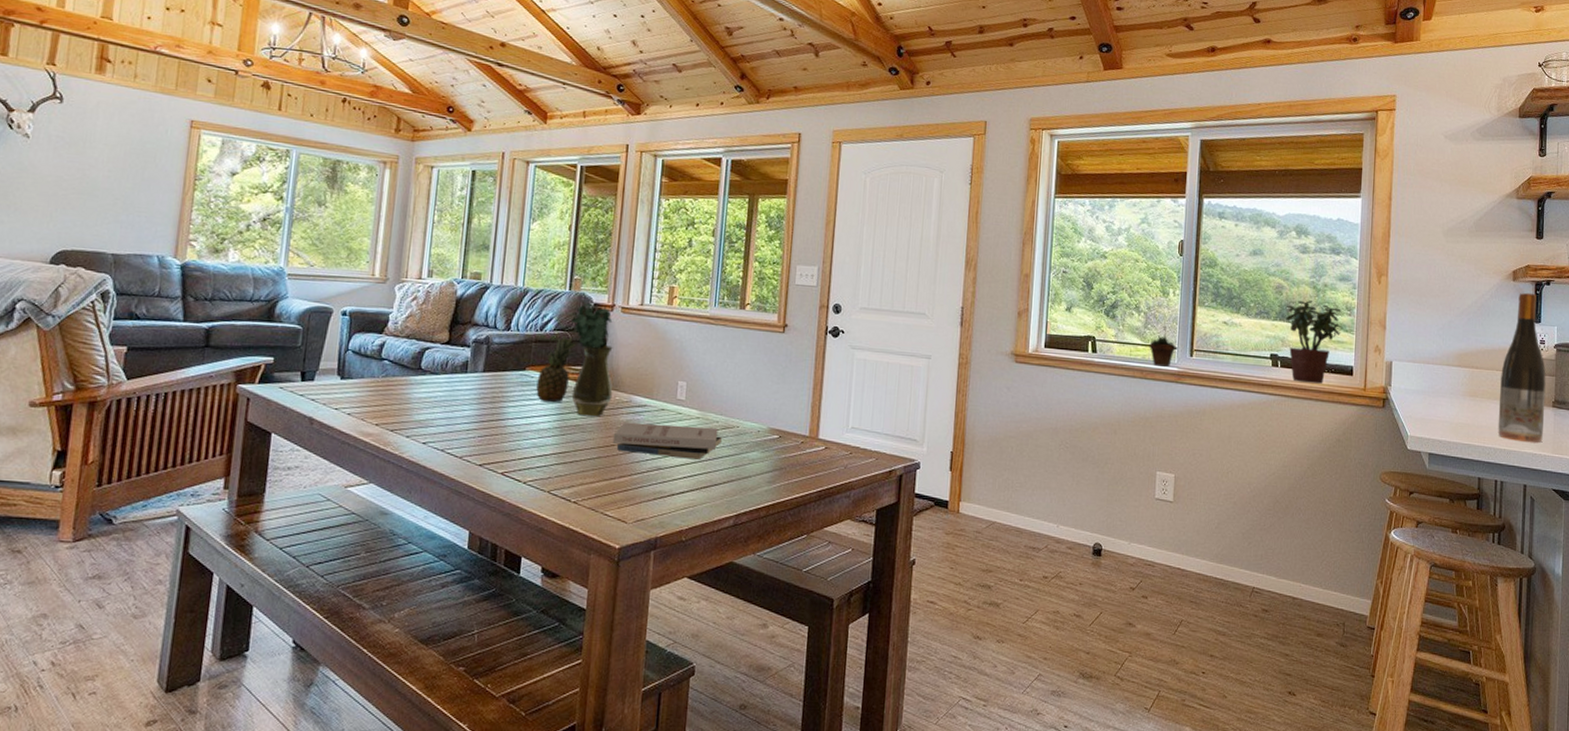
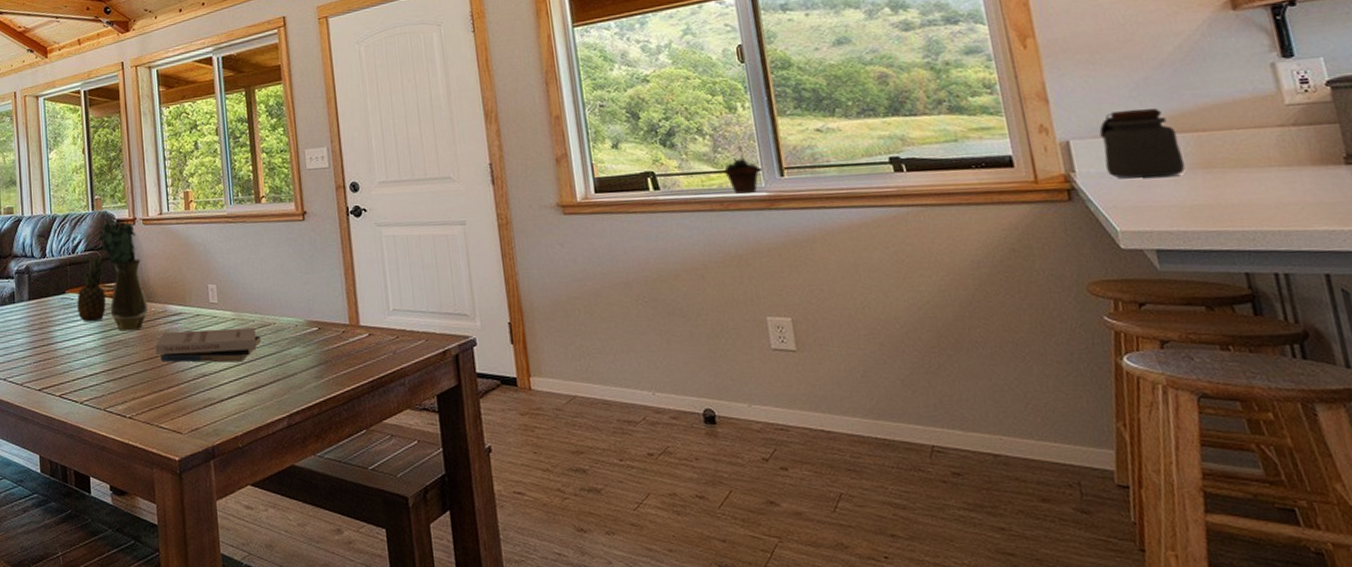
potted plant: present [1285,299,1343,385] -> none [898,84,985,186]
jar: none [1411,343,1460,399] -> present [1099,108,1186,179]
wine bottle: present [1497,292,1546,444] -> none [1244,20,1341,218]

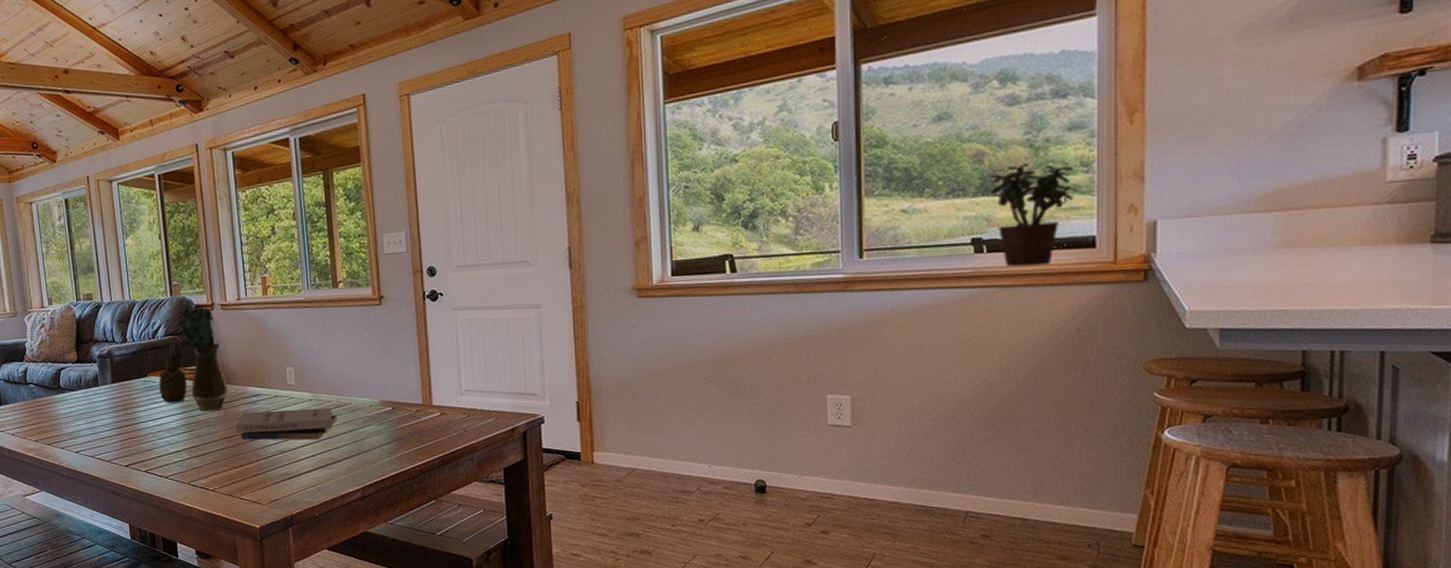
succulent plant: present [724,147,760,195] -> none [803,228,840,277]
potted plant: none [898,84,985,186] -> present [989,162,1077,267]
jar: present [1099,108,1186,179] -> none [1189,186,1269,258]

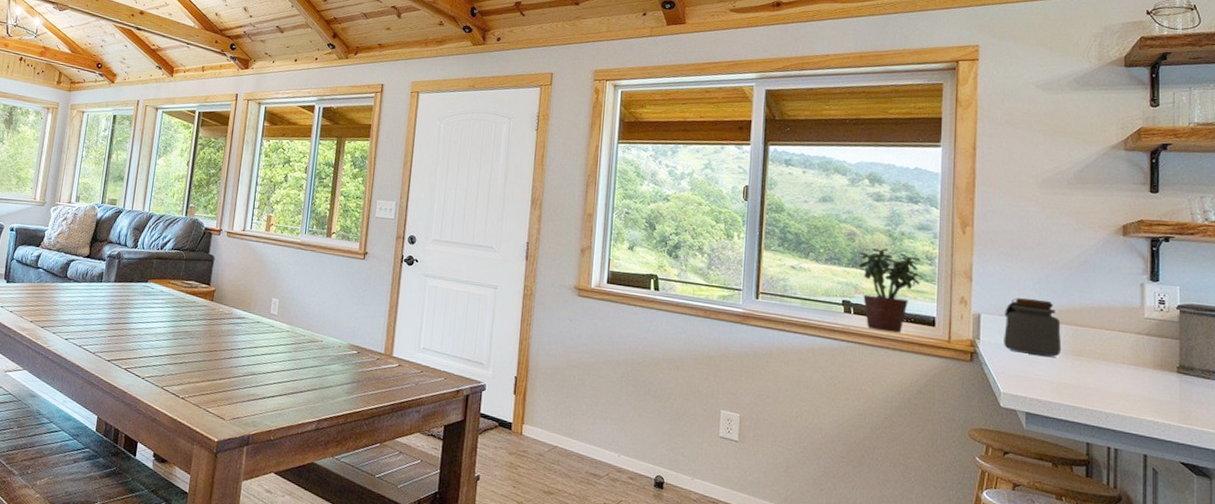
fruit: present [159,339,188,404] -> none [155,254,191,311]
vase: present [178,303,228,412] -> none [183,224,220,325]
books: present [235,407,337,440] -> none [215,331,308,369]
jar: none [1189,186,1269,258] -> present [1004,298,1062,357]

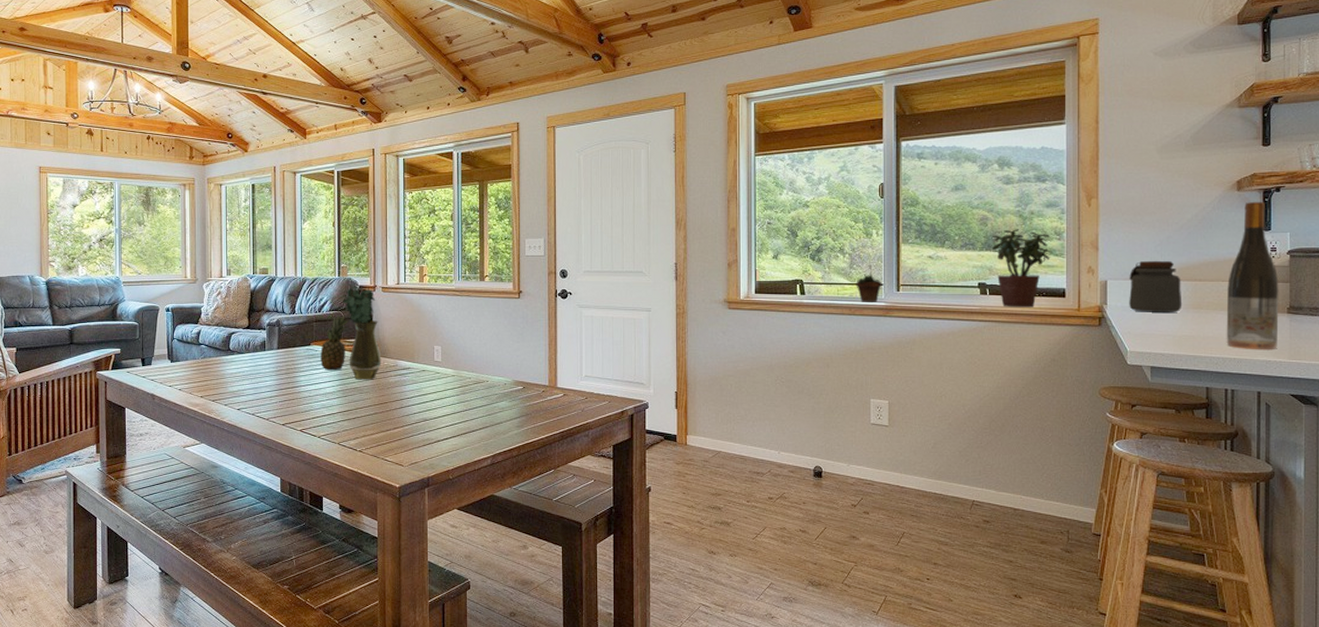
fruit: none [155,254,191,311] -> present [320,315,350,371]
vase: none [183,224,220,325] -> present [343,284,382,380]
succulent plant: none [713,268,741,309] -> present [856,265,883,304]
wine bottle: none [1109,248,1168,411] -> present [1226,201,1279,351]

